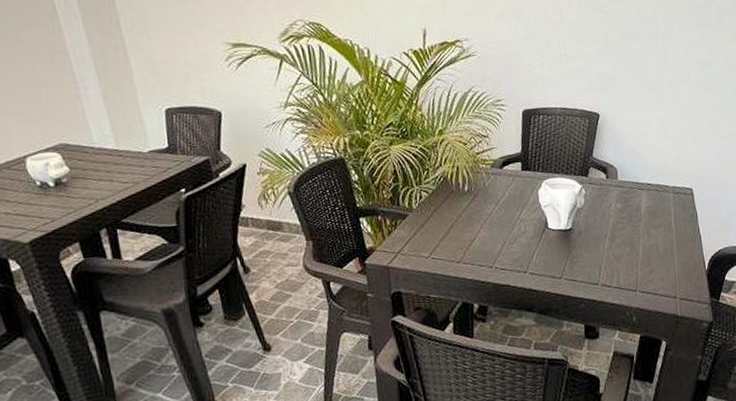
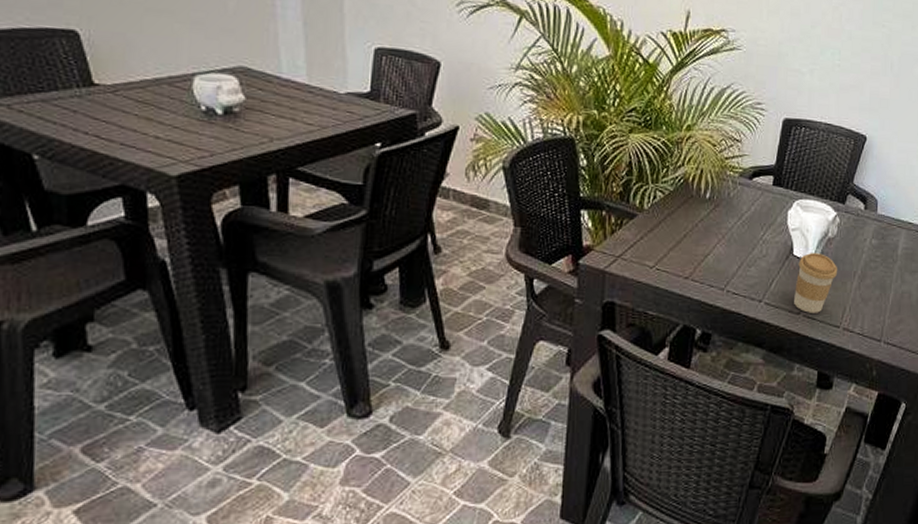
coffee cup: none [554,222,589,276] -> present [794,252,837,313]

